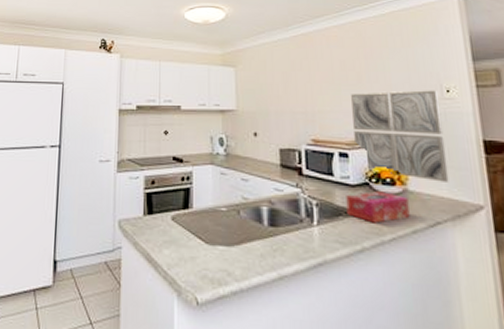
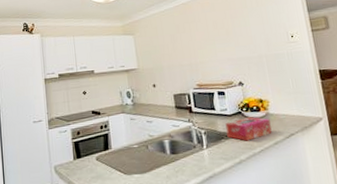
wall art: present [351,90,449,182] -> none [223,37,298,105]

